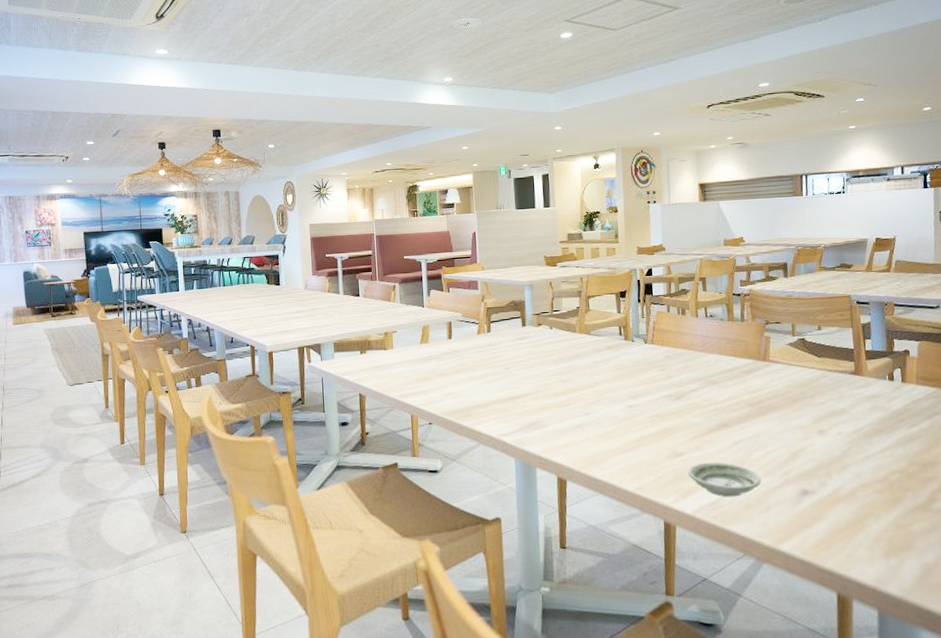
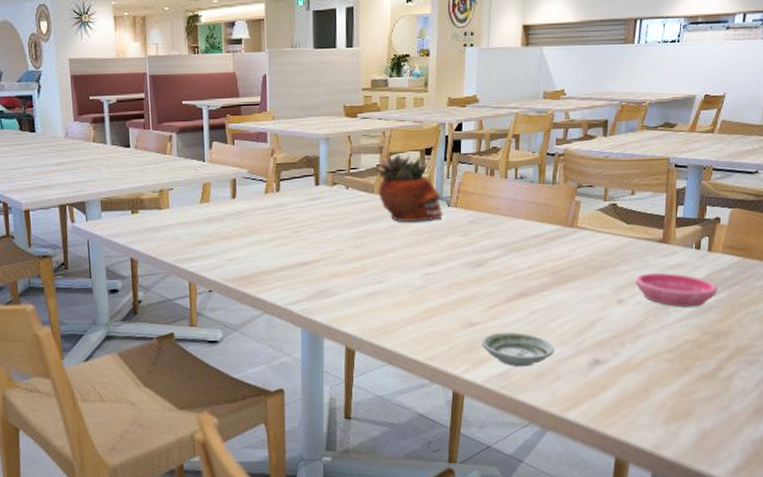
succulent planter: none [576,296,641,359] -> present [375,153,443,222]
saucer: none [833,403,918,437] -> present [635,272,718,307]

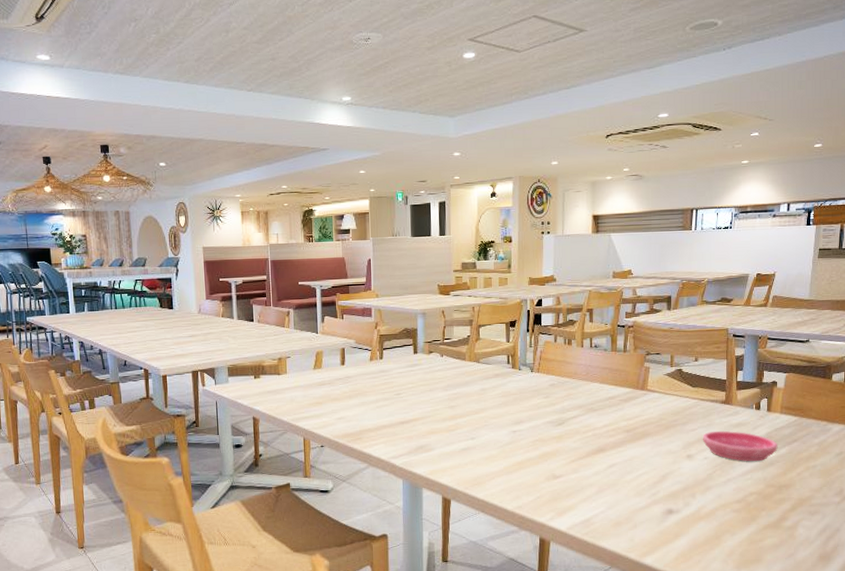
succulent planter: present [375,153,443,222] -> none [466,326,527,386]
saucer: present [482,332,555,367] -> none [565,483,631,516]

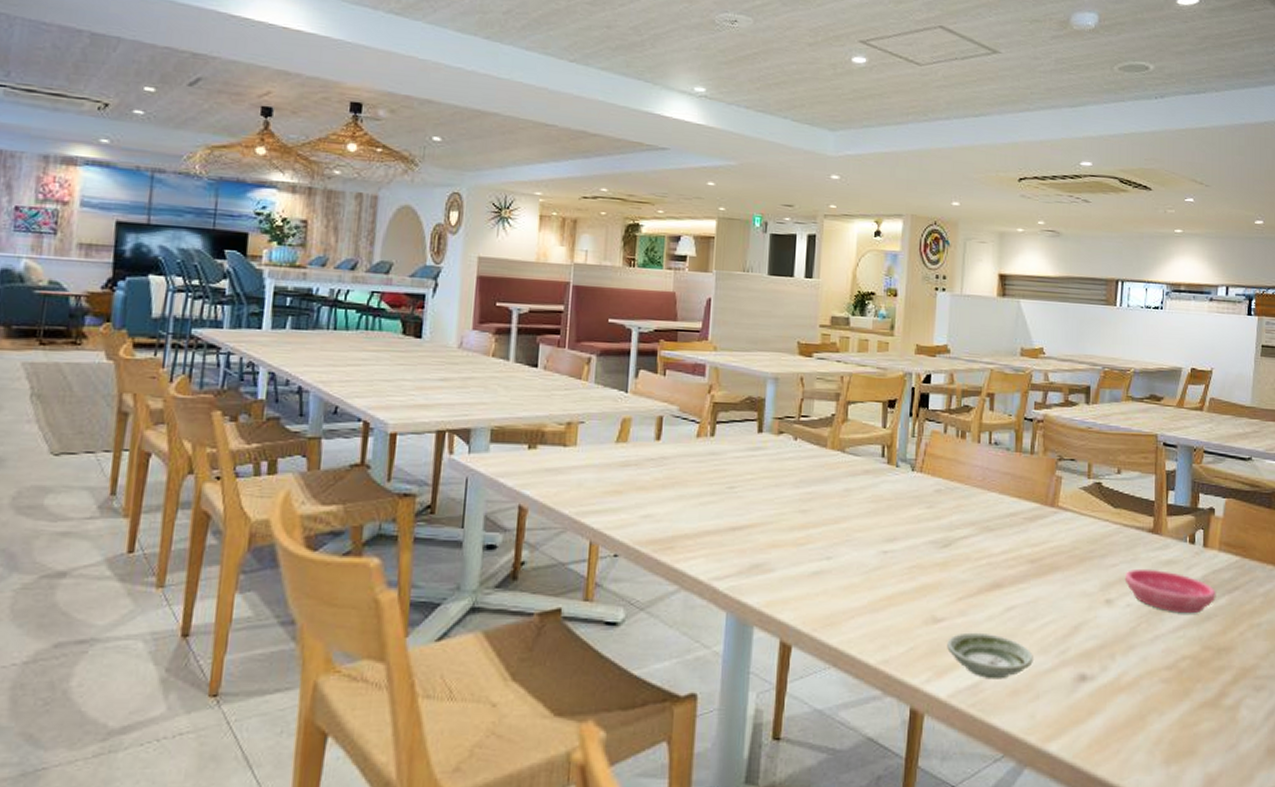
saucer: none [565,483,631,516] -> present [947,632,1033,679]

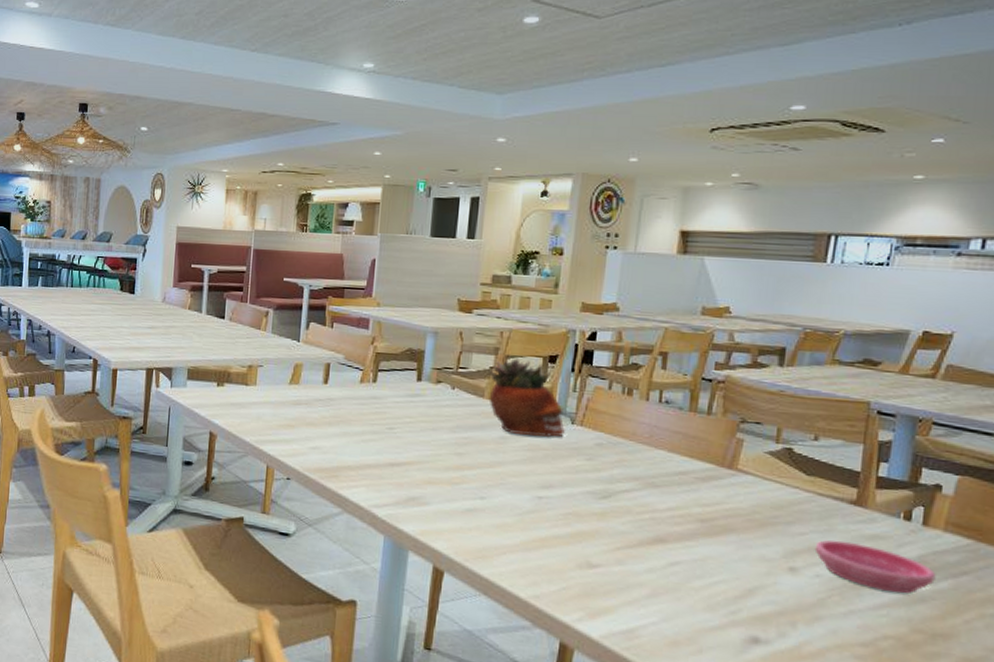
succulent planter: none [830,403,906,487] -> present [488,357,565,438]
saucer: present [947,632,1033,679] -> none [601,580,698,630]

